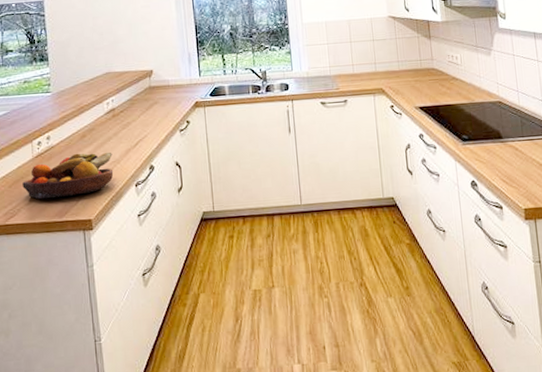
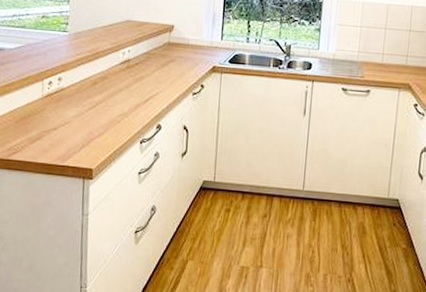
fruit bowl: present [22,152,114,199] -> none [29,99,122,142]

